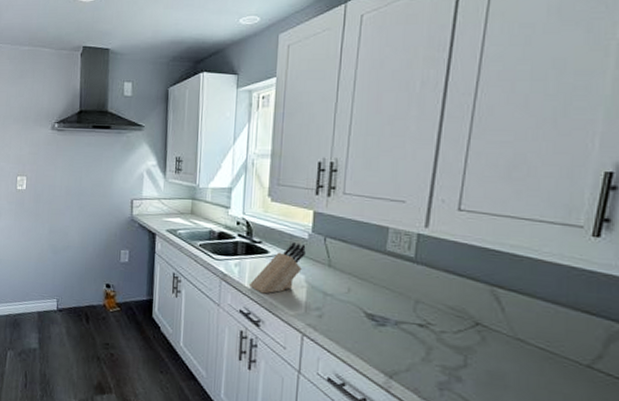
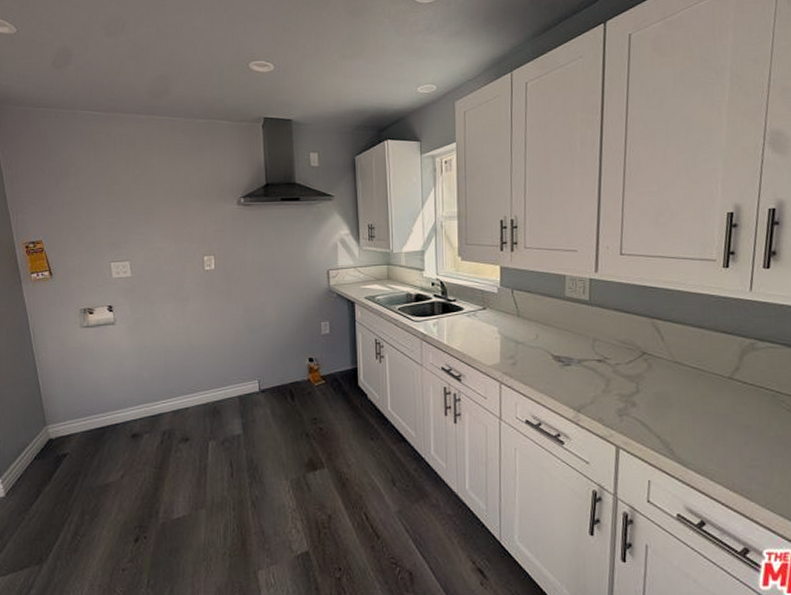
knife block: present [248,241,306,294] -> none [447,296,496,349]

